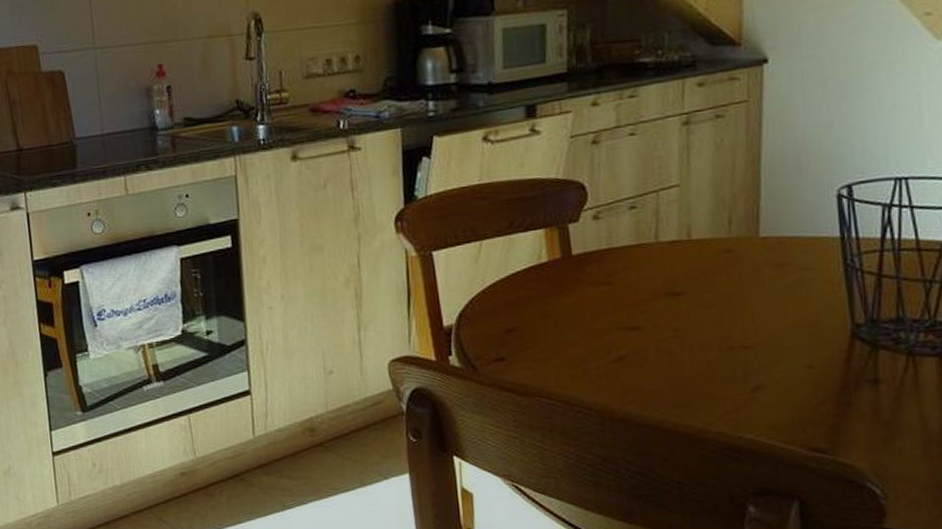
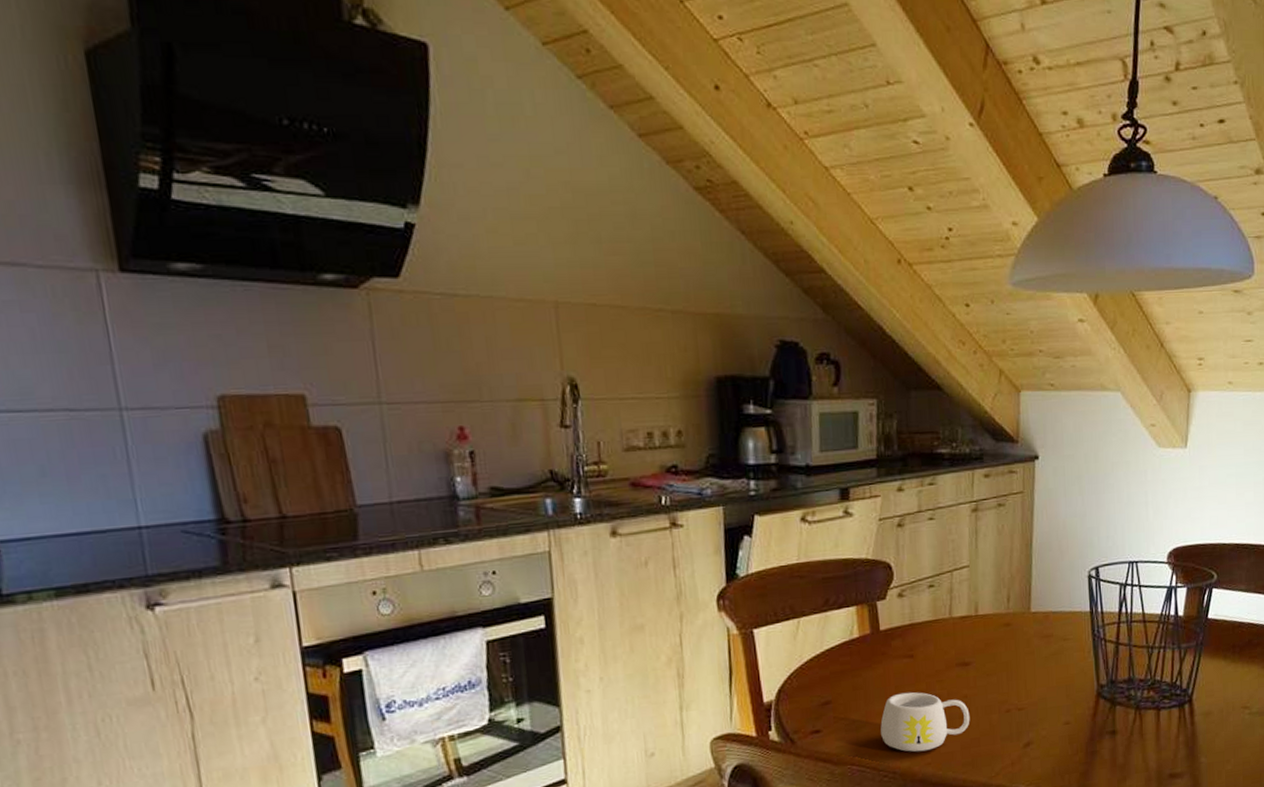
mug: none [573,322,682,389] -> present [880,692,970,752]

